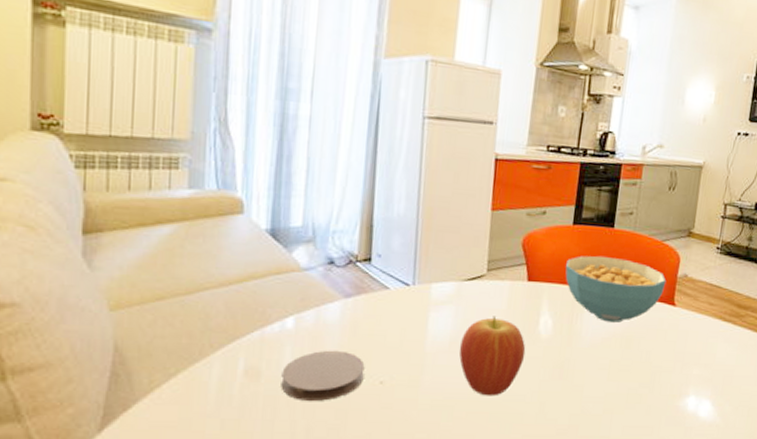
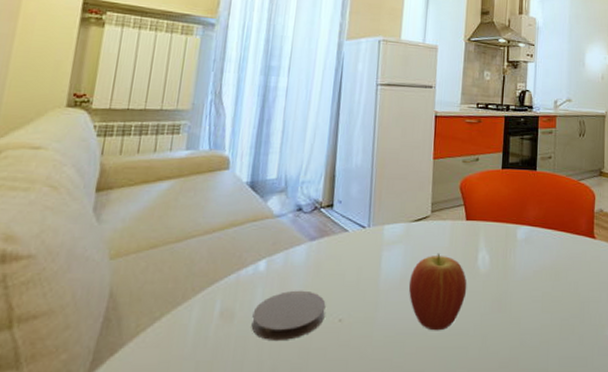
cereal bowl: present [565,255,667,323] -> none [497,195,585,256]

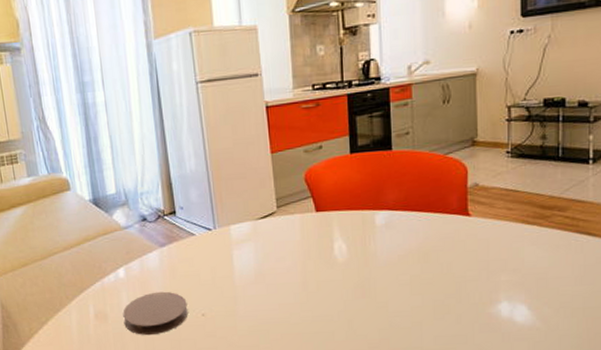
fruit: present [408,253,467,331] -> none [264,247,326,319]

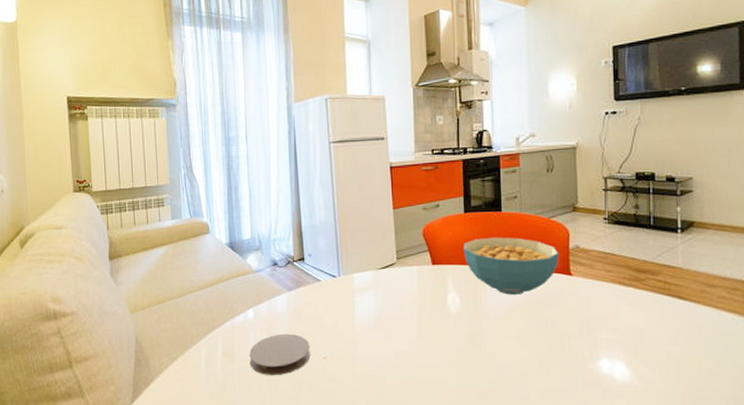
cereal bowl: none [349,178,456,240] -> present [463,237,559,295]

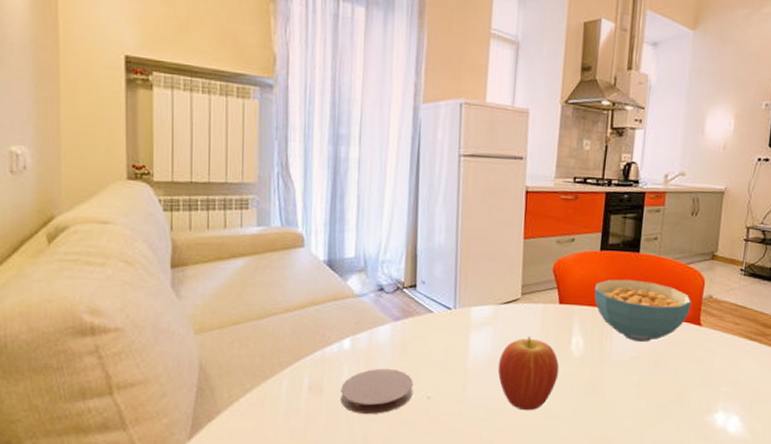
fruit: none [382,297,440,366] -> present [497,336,560,411]

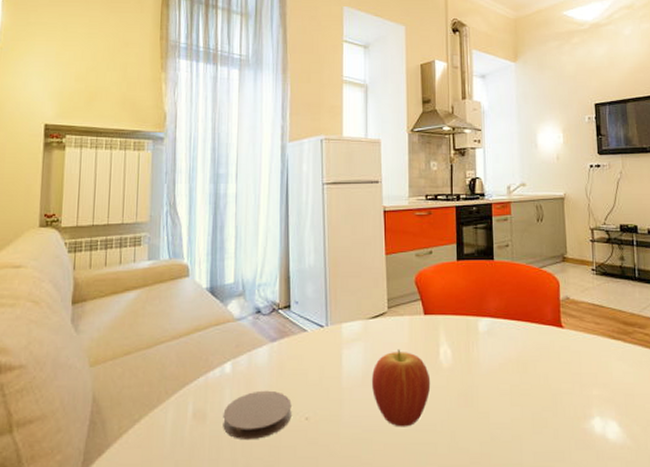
cereal bowl: present [594,279,692,342] -> none [455,286,550,348]

